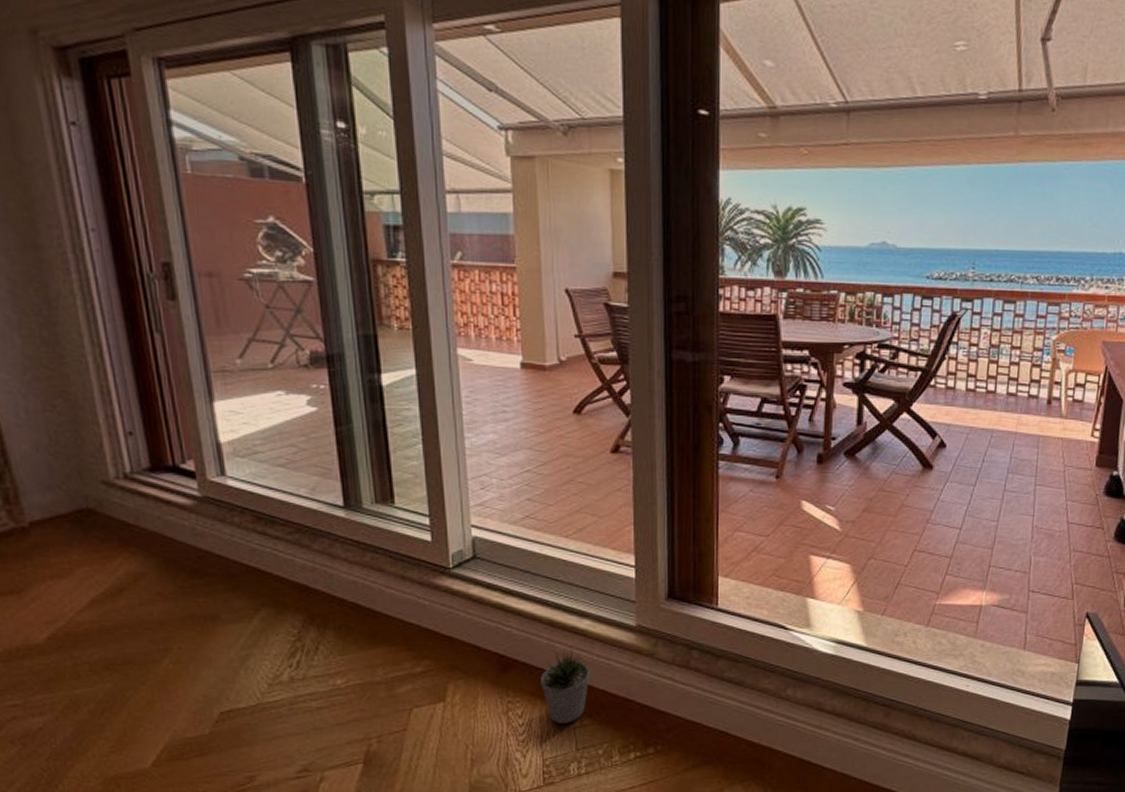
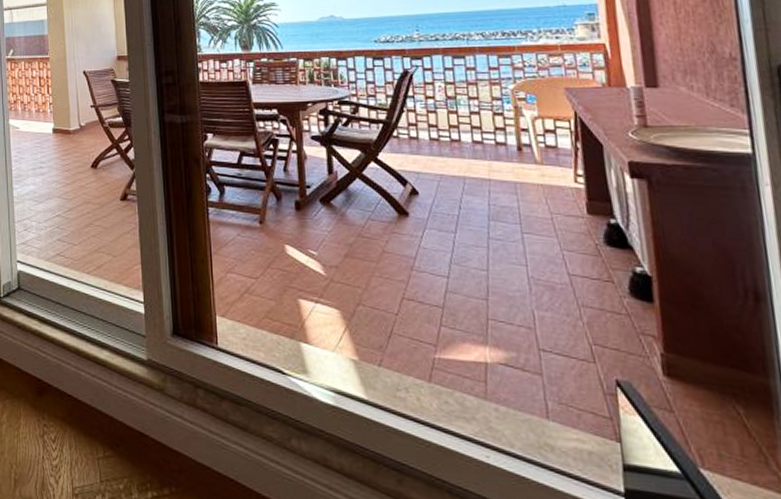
potted plant: present [539,648,590,723] -> none [69,377,110,453]

